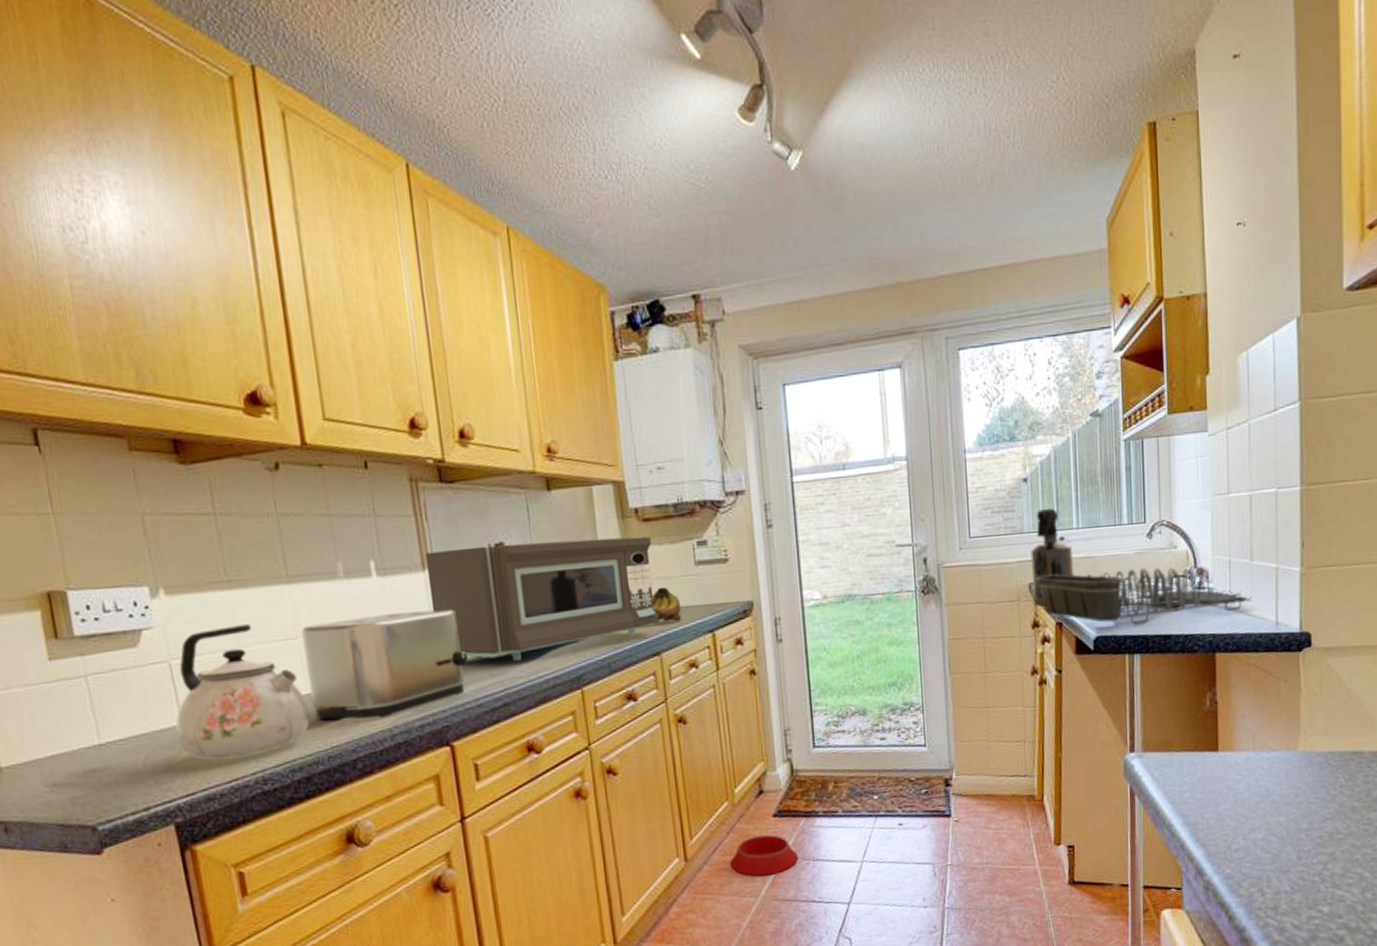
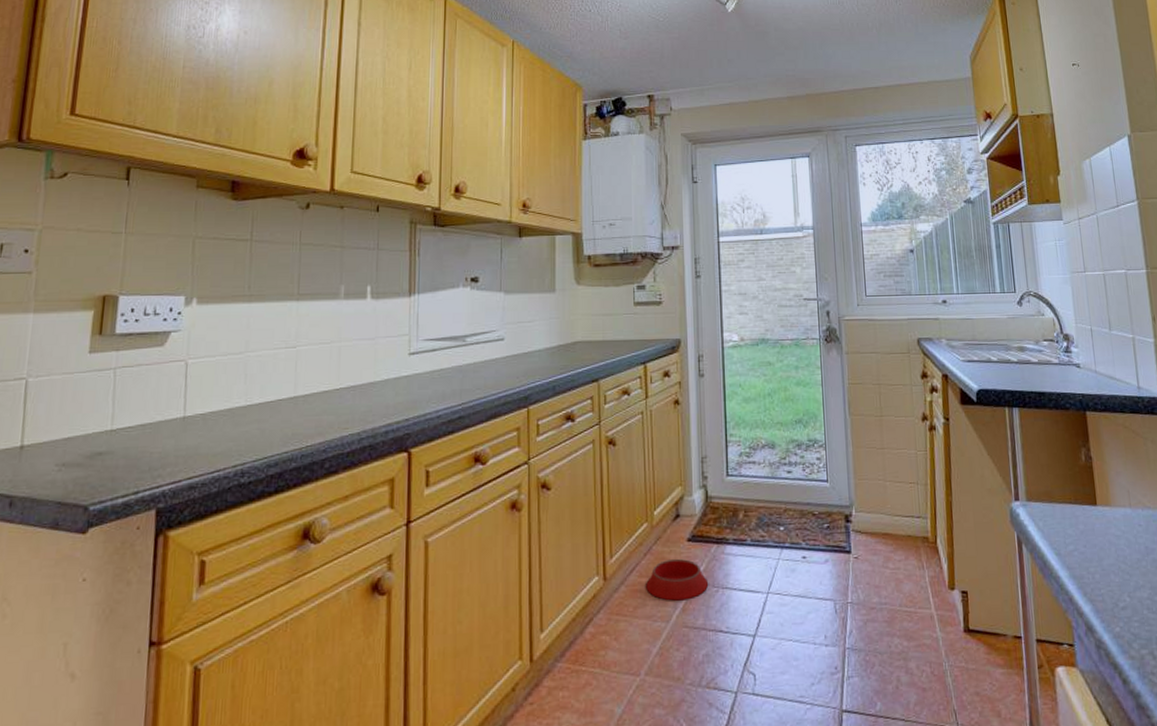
kettle: present [175,624,310,761] -> none [177,333,293,451]
toaster: present [301,608,468,720] -> none [297,330,435,423]
microwave: present [425,536,659,661] -> none [411,278,600,379]
fruit: present [652,586,682,622] -> none [596,322,620,353]
spray bottle: present [1030,507,1074,607] -> none [918,275,957,360]
dish rack: present [1035,568,1251,625] -> none [922,331,1114,382]

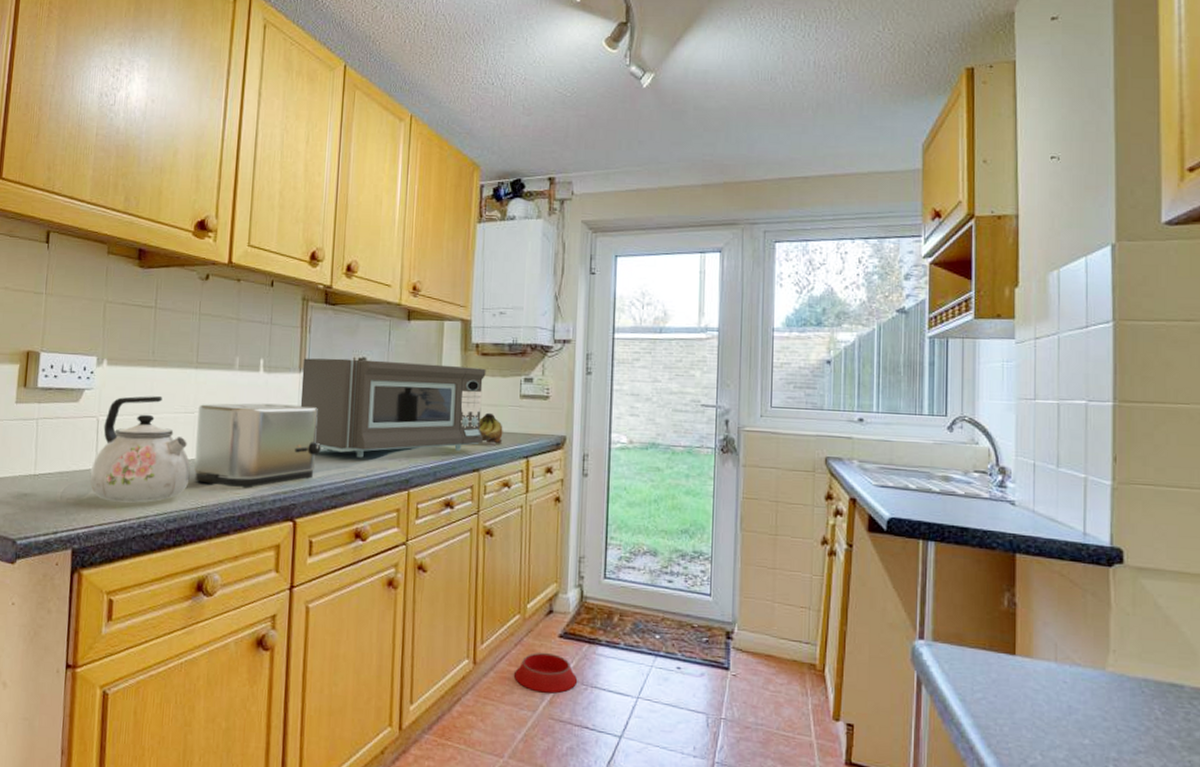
kettle: none [177,333,293,451] -> present [89,396,191,503]
toaster: none [297,330,435,423] -> present [194,403,321,489]
microwave: none [411,278,600,379] -> present [300,358,486,458]
fruit: none [596,322,620,353] -> present [479,412,503,444]

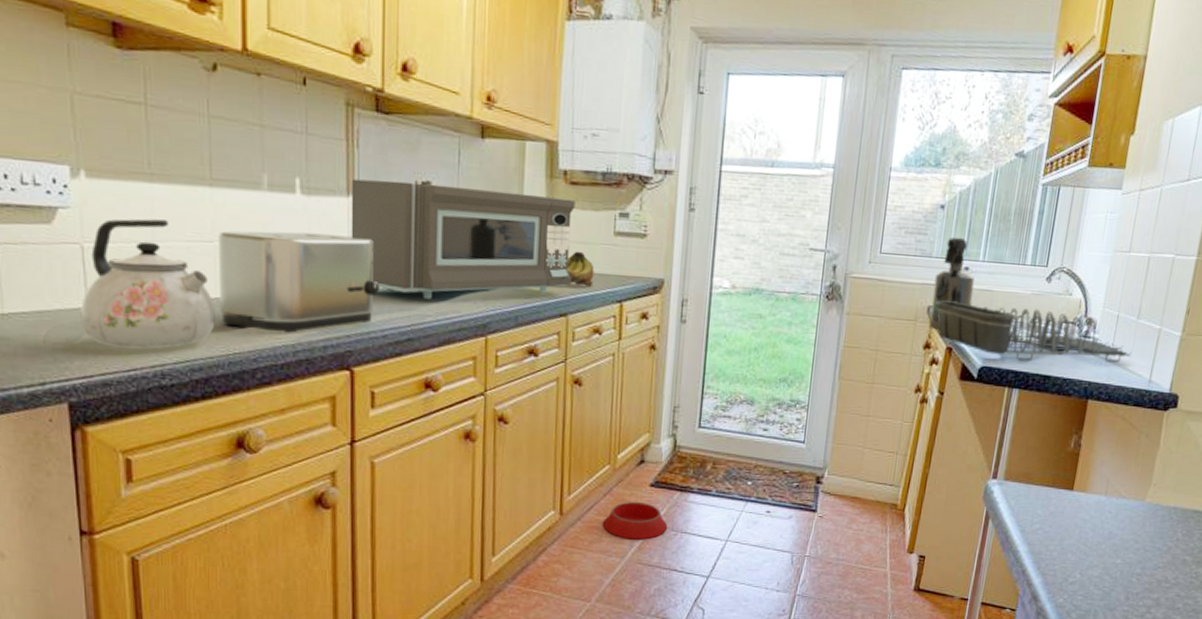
spray bottle: none [828,390,872,481] -> present [928,237,975,330]
dish rack: none [831,451,1057,514] -> present [934,300,1132,363]

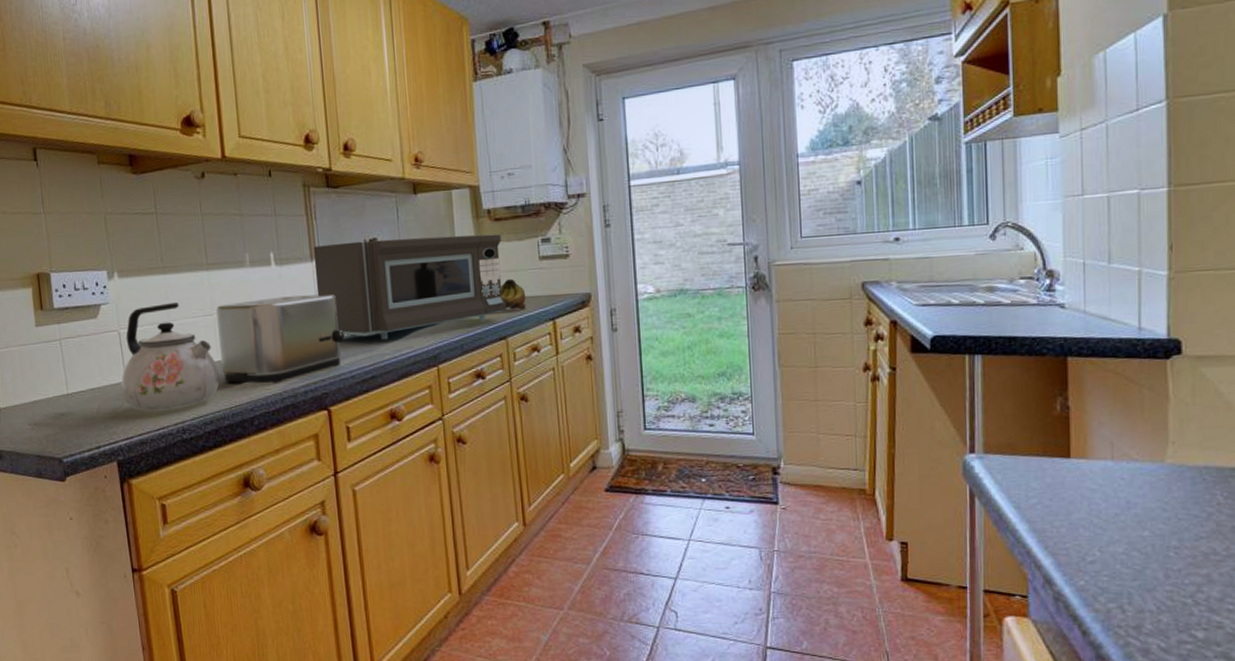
pet bowl: present [603,502,668,540] -> none [565,508,628,546]
spray bottle: present [928,237,975,330] -> none [864,209,910,305]
dish rack: present [934,300,1132,363] -> none [868,269,1109,326]

